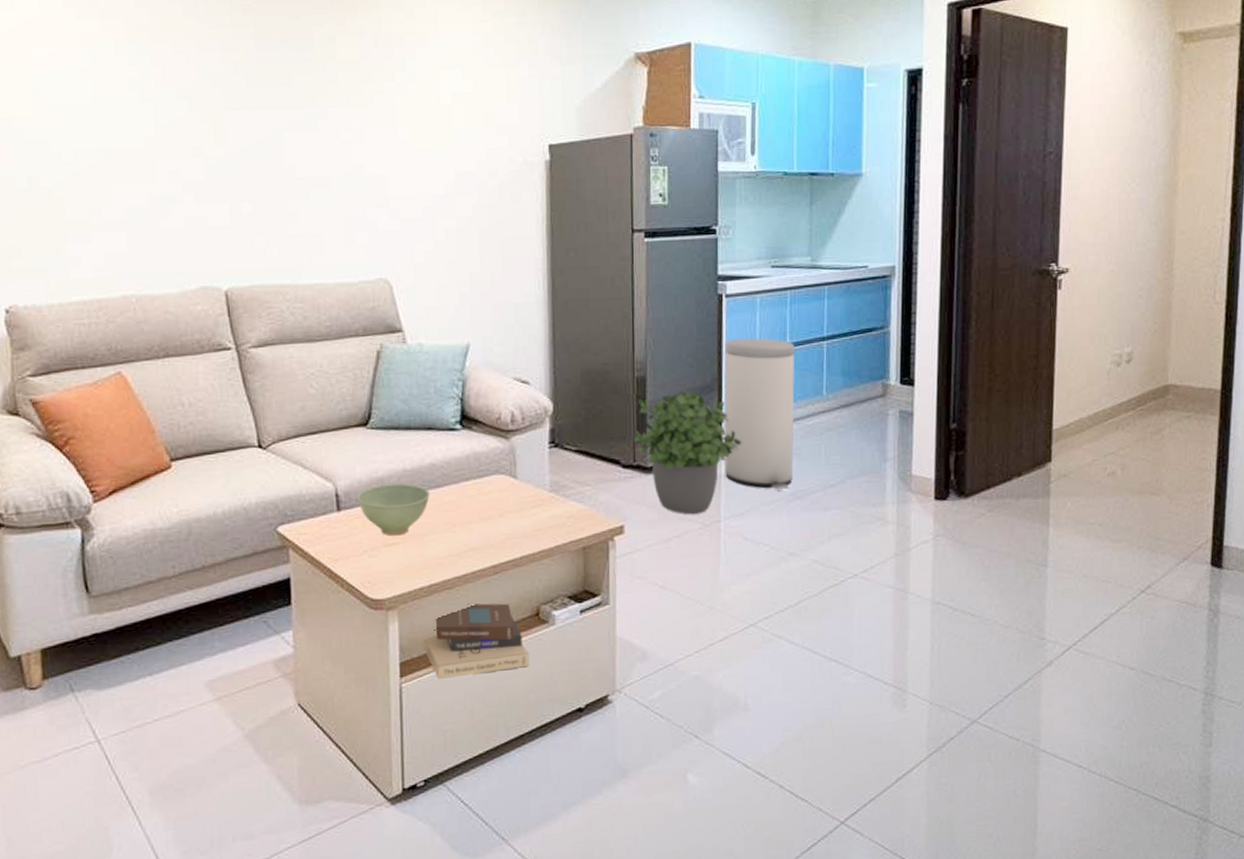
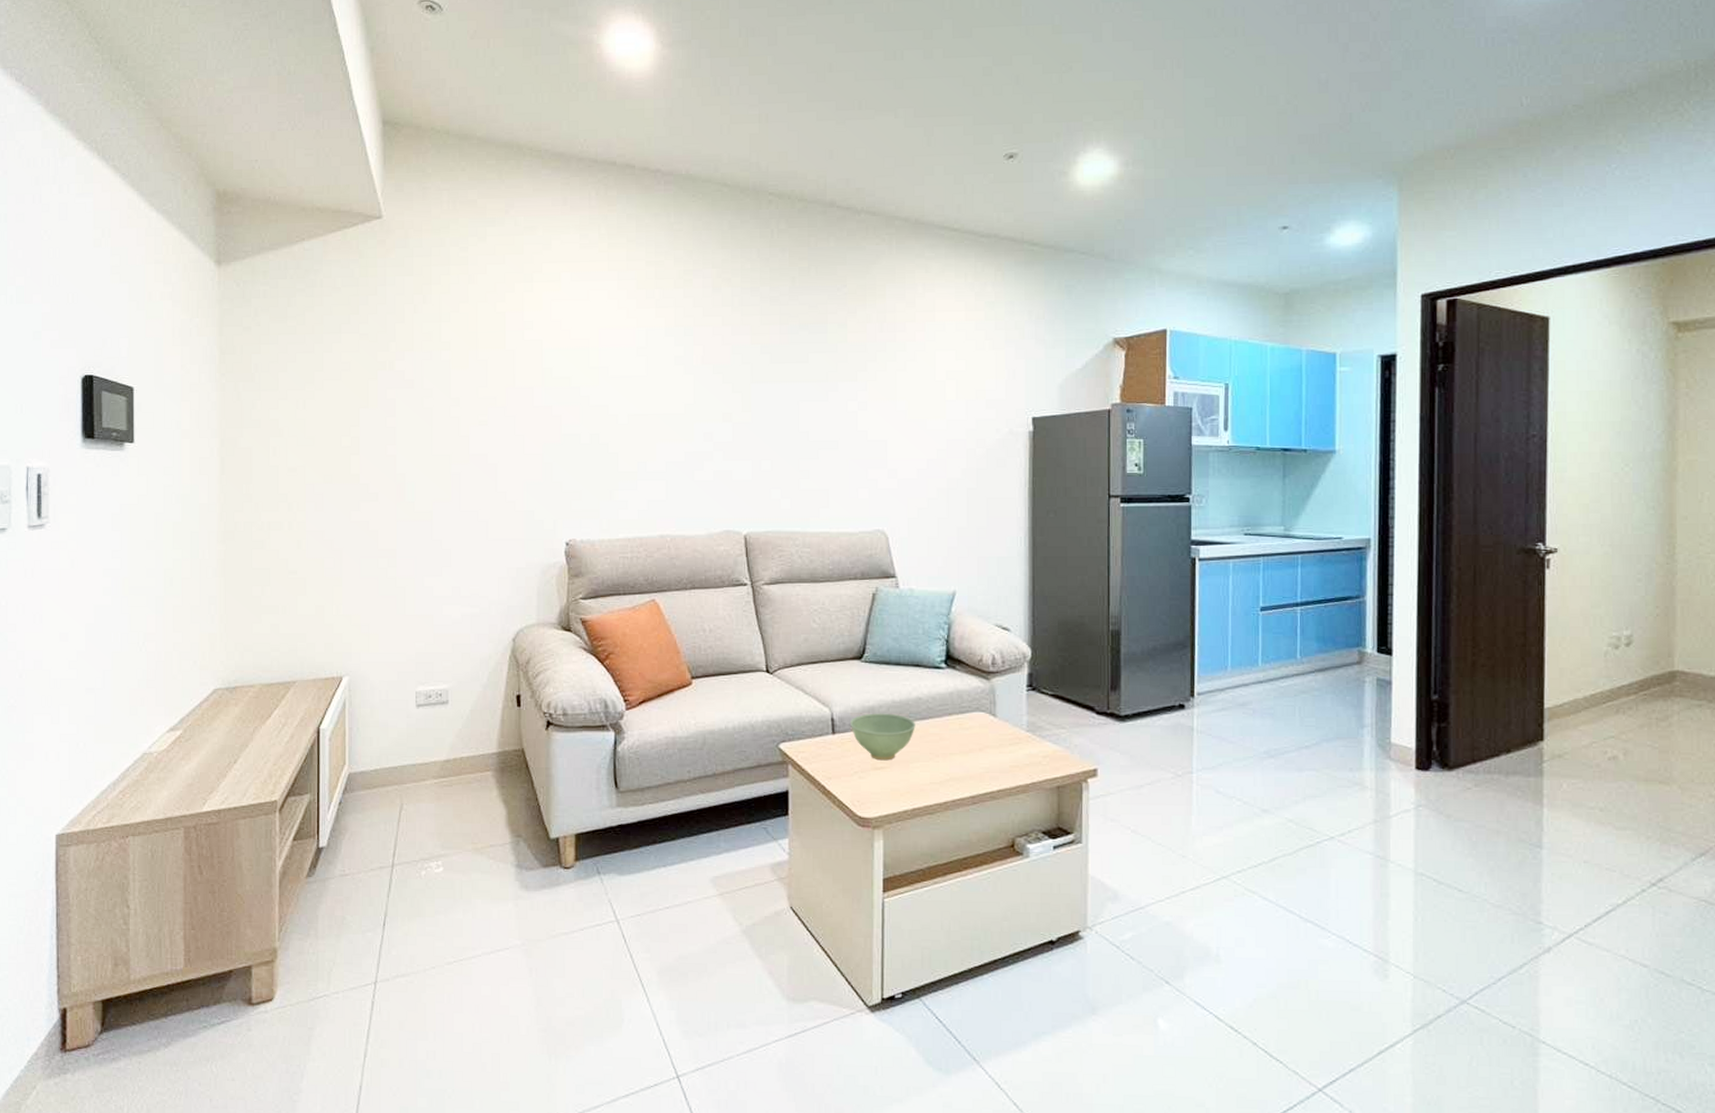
books: present [421,603,530,680] -> none [903,830,1004,899]
potted plant: present [634,390,741,514] -> none [1108,646,1214,763]
pedal bin: present [724,338,795,490] -> none [1197,601,1268,748]

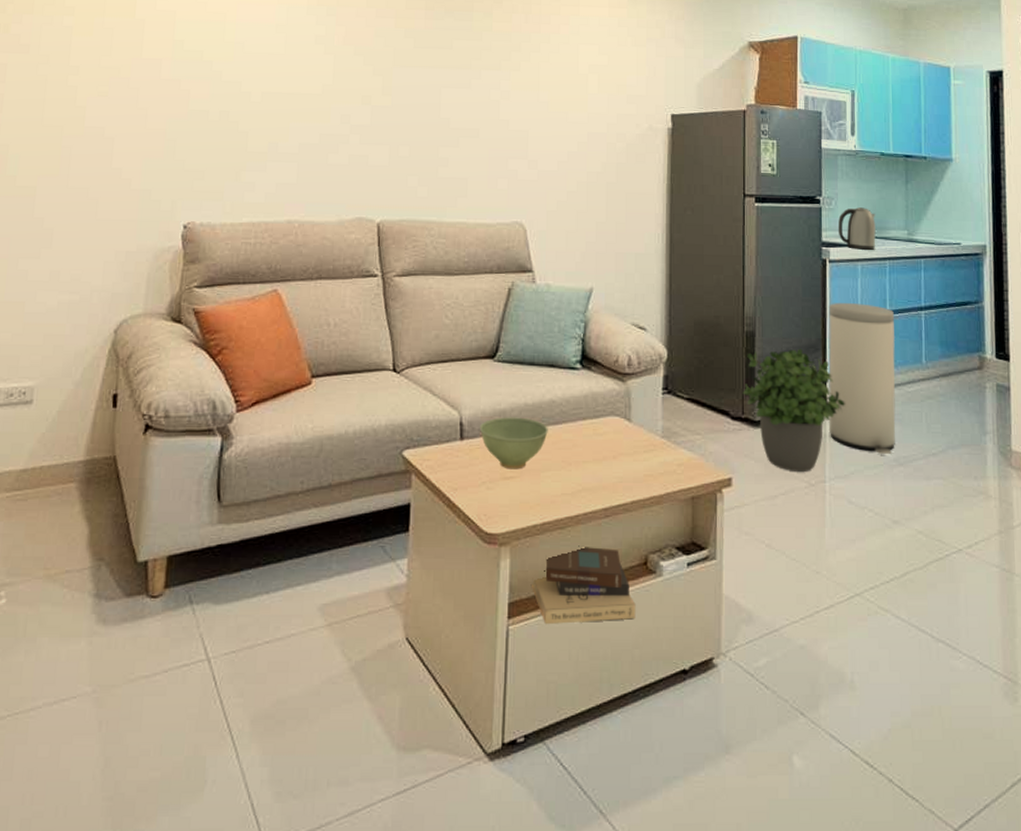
books: none [903,830,1004,899] -> present [530,547,636,625]
potted plant: none [1108,646,1214,763] -> present [742,348,845,471]
pedal bin: none [1197,601,1268,748] -> present [828,303,896,455]
kettle: none [1208,504,1249,547] -> present [837,207,876,250]

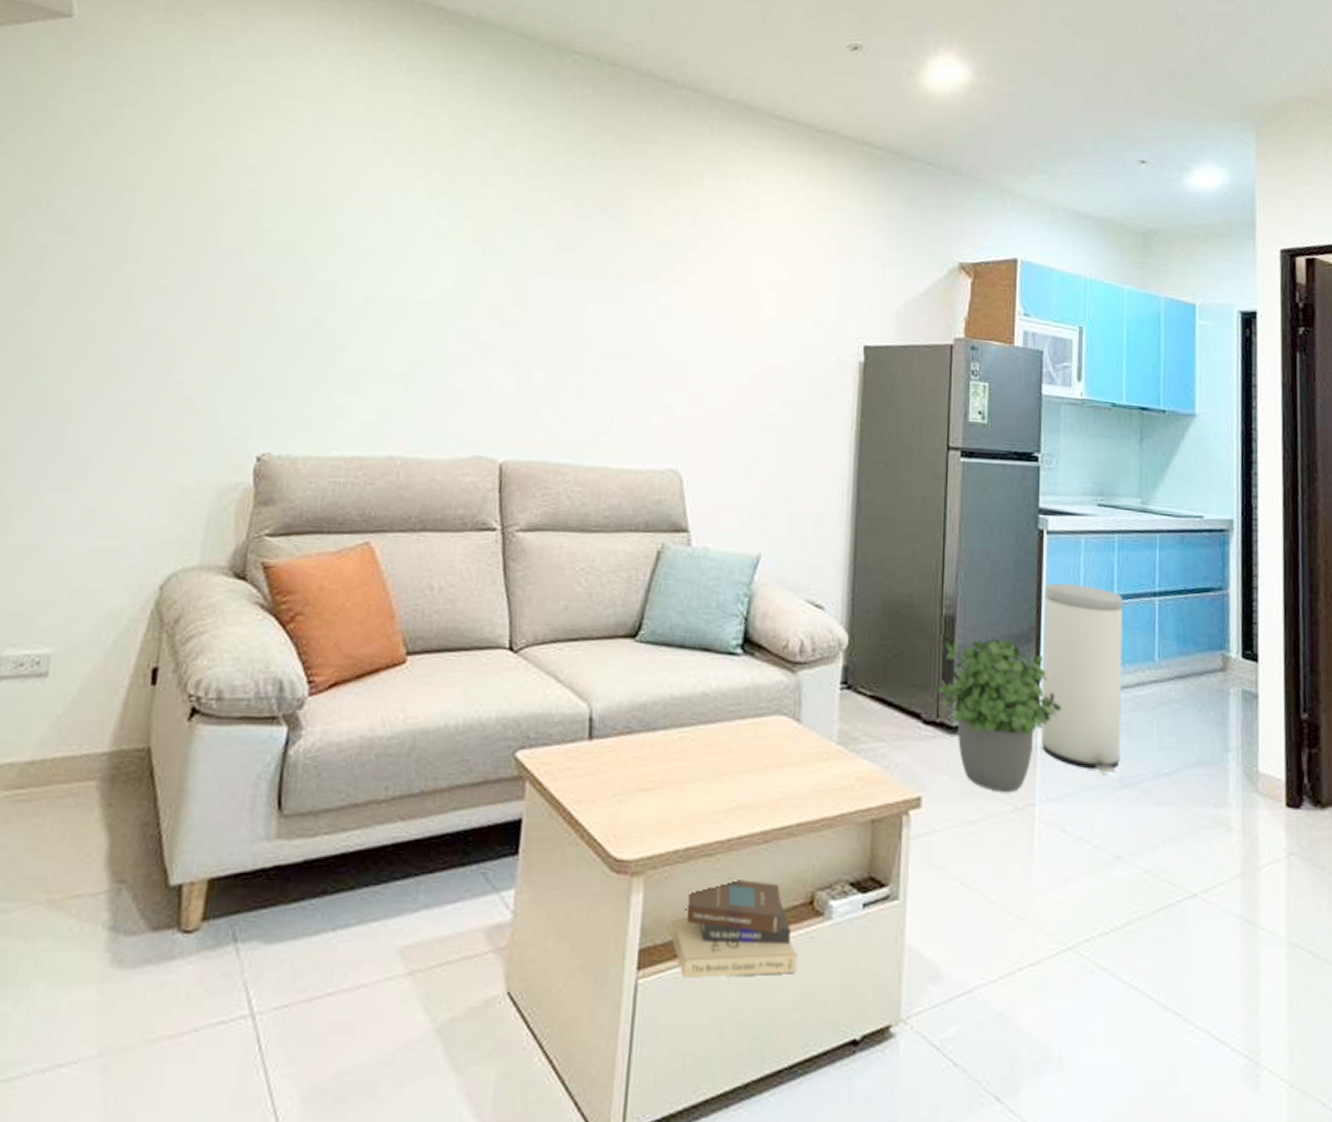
bowl: present [479,417,548,470] -> none [612,712,699,779]
kettle: present [837,207,876,250] -> none [1058,468,1103,520]

